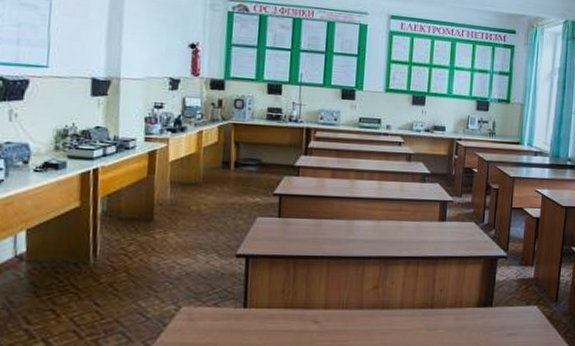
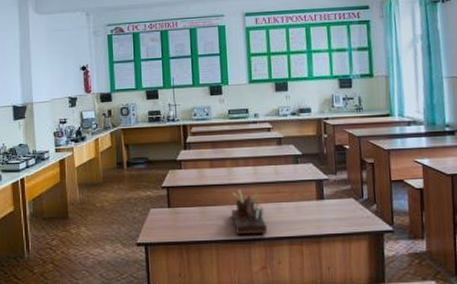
desk organizer: none [349,203,385,252] -> present [232,188,268,234]

